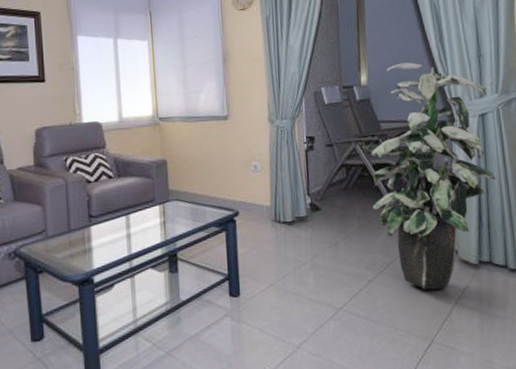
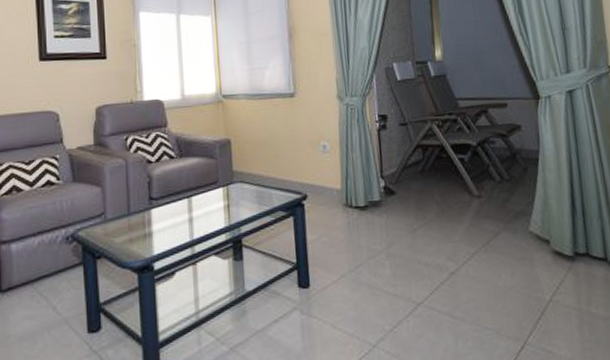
indoor plant: present [361,62,496,290] -> none [438,36,589,285]

